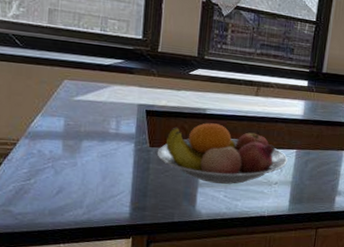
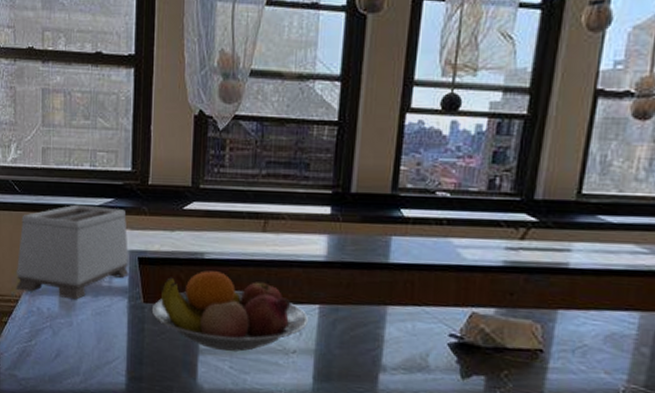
toaster: none [13,62,137,144] -> present [15,204,129,300]

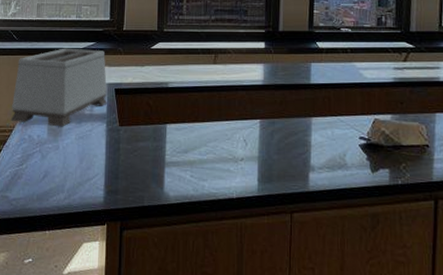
fruit bowl: present [151,270,308,352] -> none [126,97,251,162]

